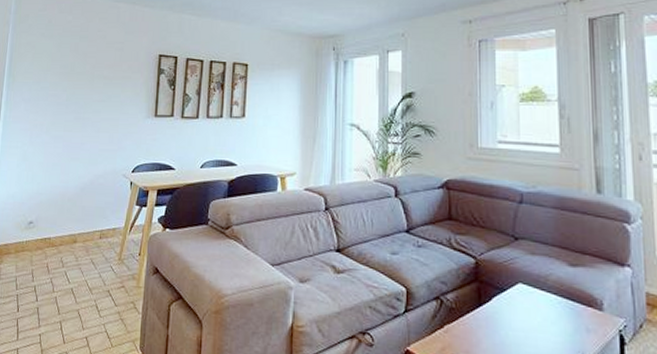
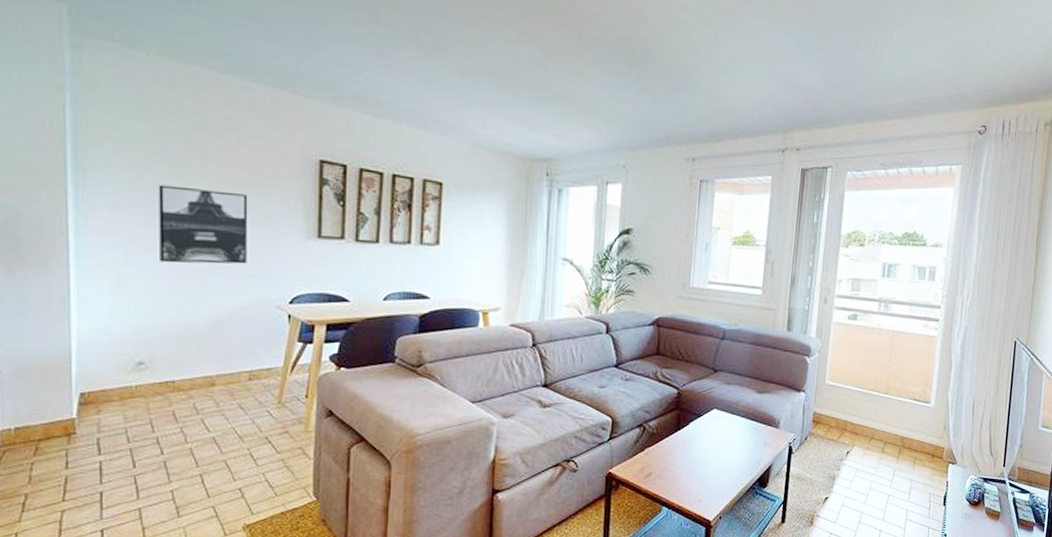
wall art: none [50,83,110,142] -> present [158,184,248,264]

